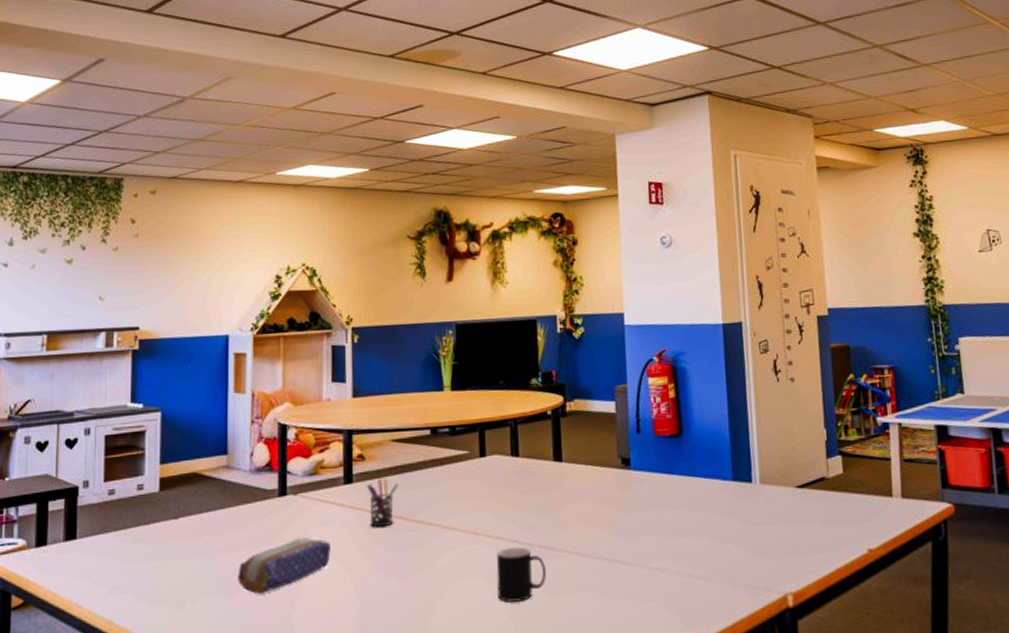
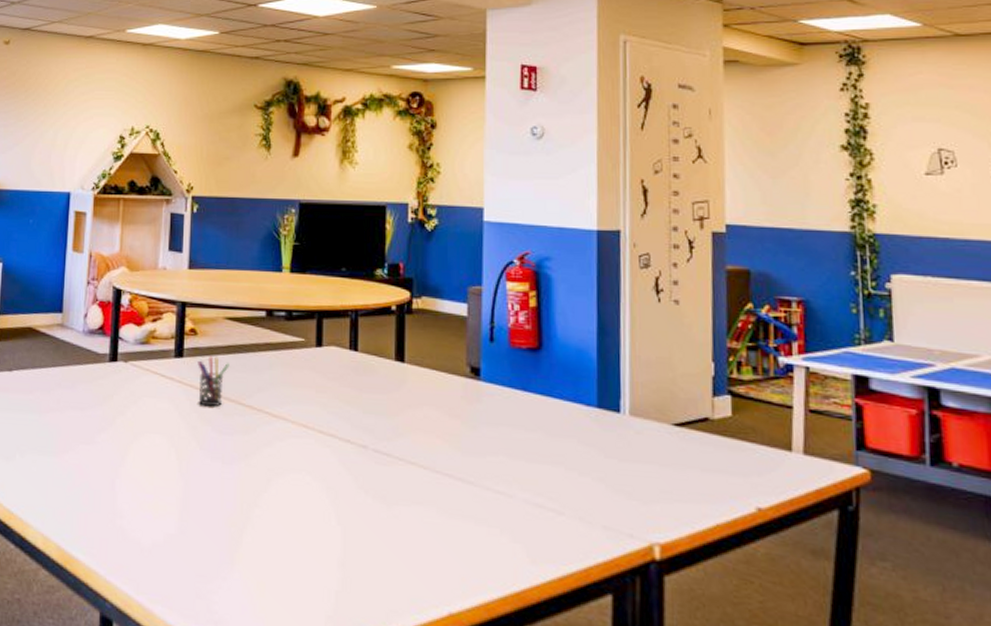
pencil case: present [238,537,331,594] -> none [65,406,157,459]
cup: present [496,547,546,602] -> none [326,446,379,506]

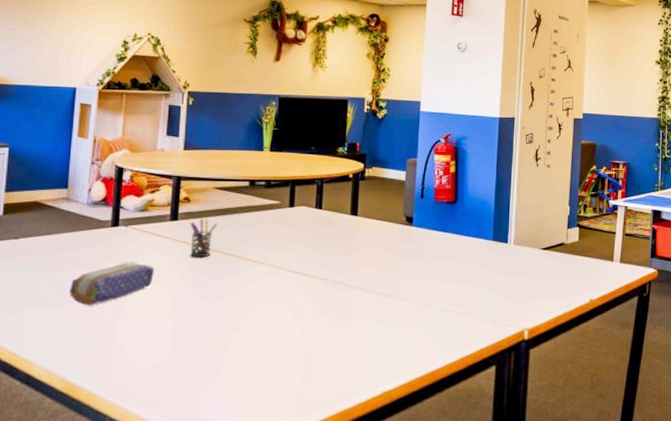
pencil case: none [65,406,157,459] -> present [69,262,154,306]

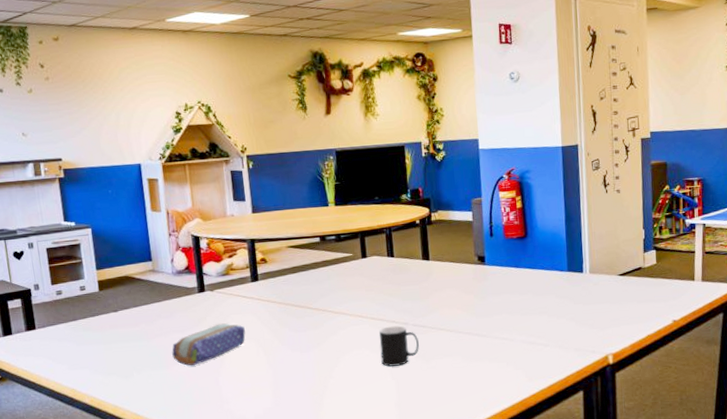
pen holder: present [190,218,218,258] -> none [270,276,297,314]
cup: none [293,281,335,324] -> present [379,325,419,367]

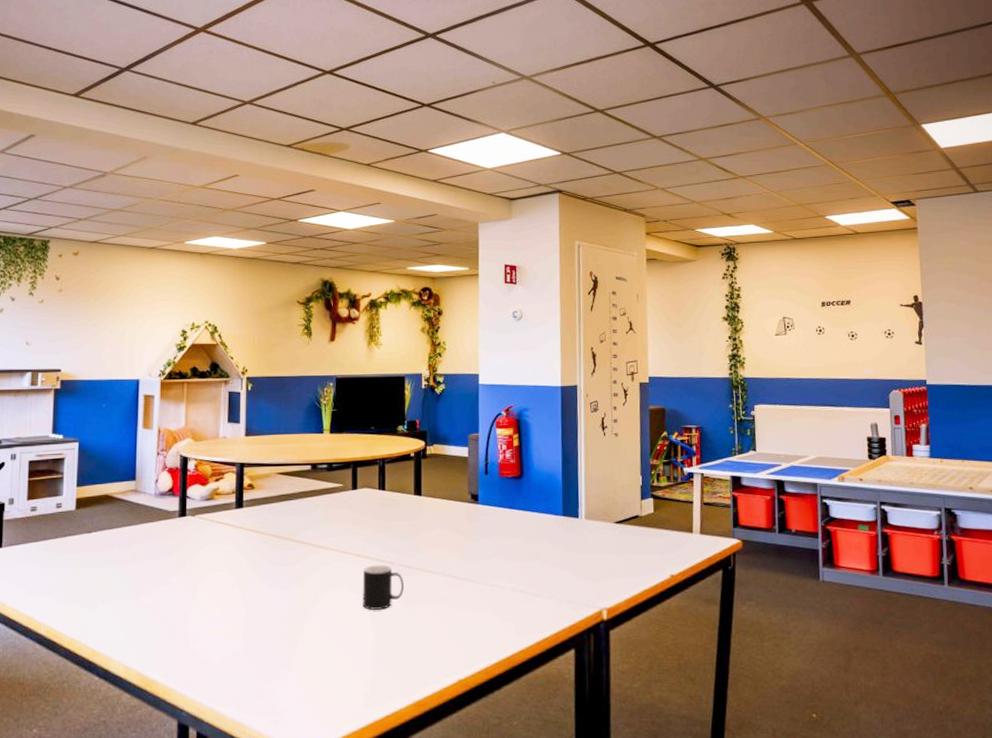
pencil case: present [172,323,246,366] -> none [142,552,222,598]

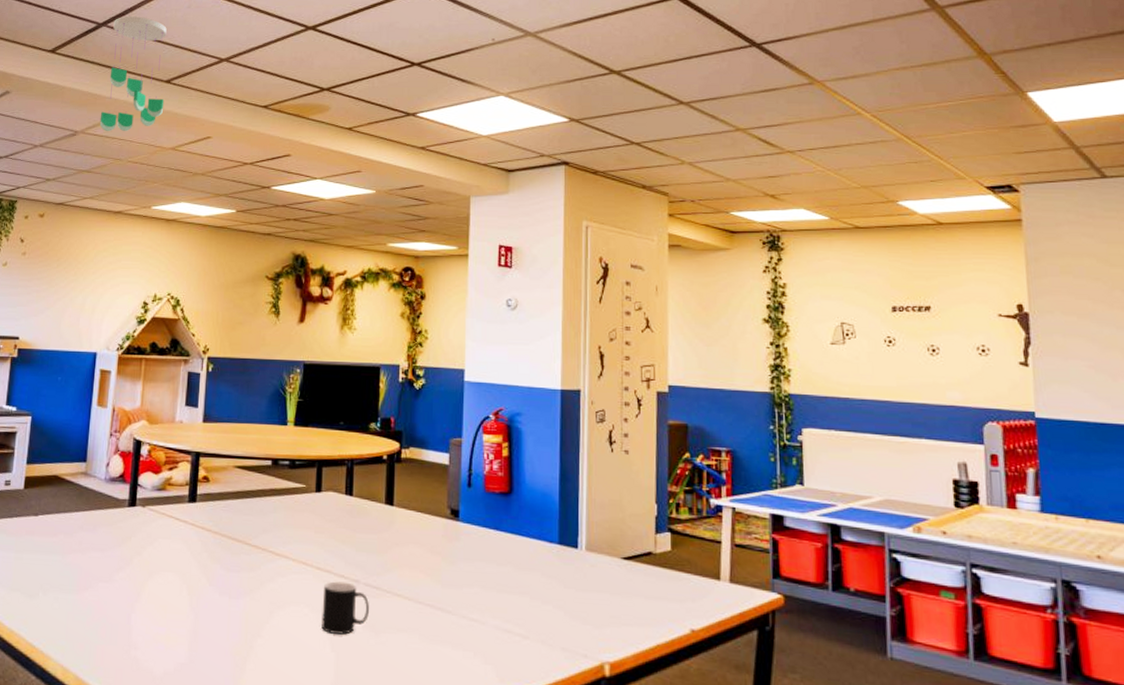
ceiling mobile: none [128,61,192,173] -> present [99,16,167,132]

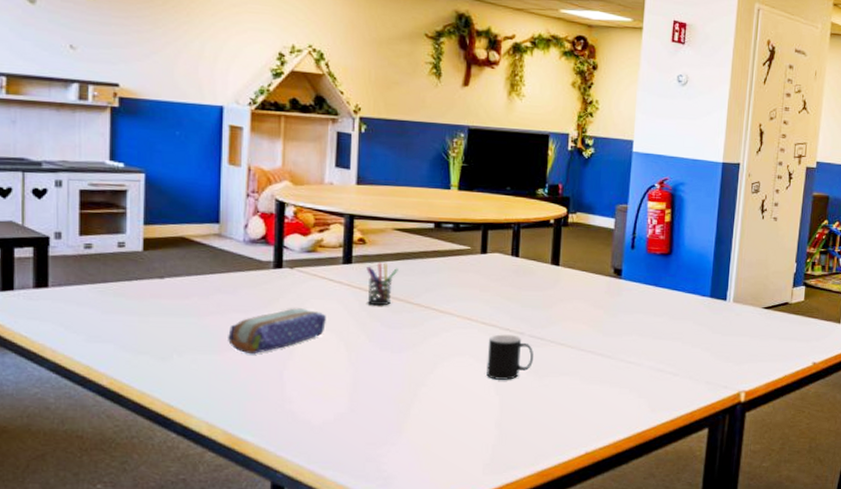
pencil case: none [85,547,171,595] -> present [228,308,326,355]
pen holder: none [208,501,238,547] -> present [366,262,398,306]

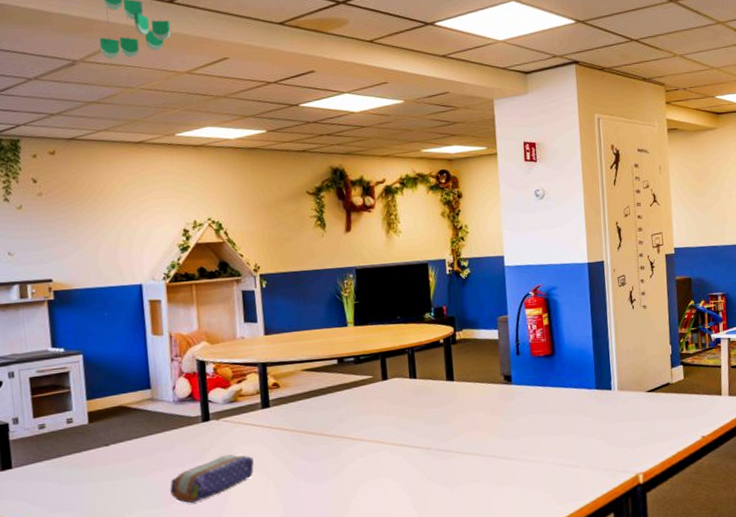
pen holder: present [366,262,398,306] -> none [283,402,311,443]
cup: present [486,334,533,380] -> none [400,451,443,495]

